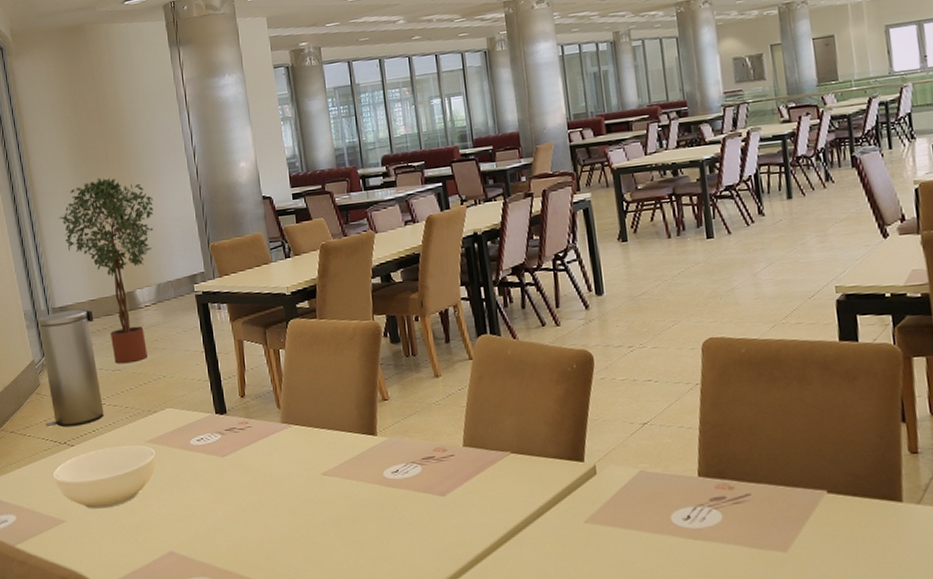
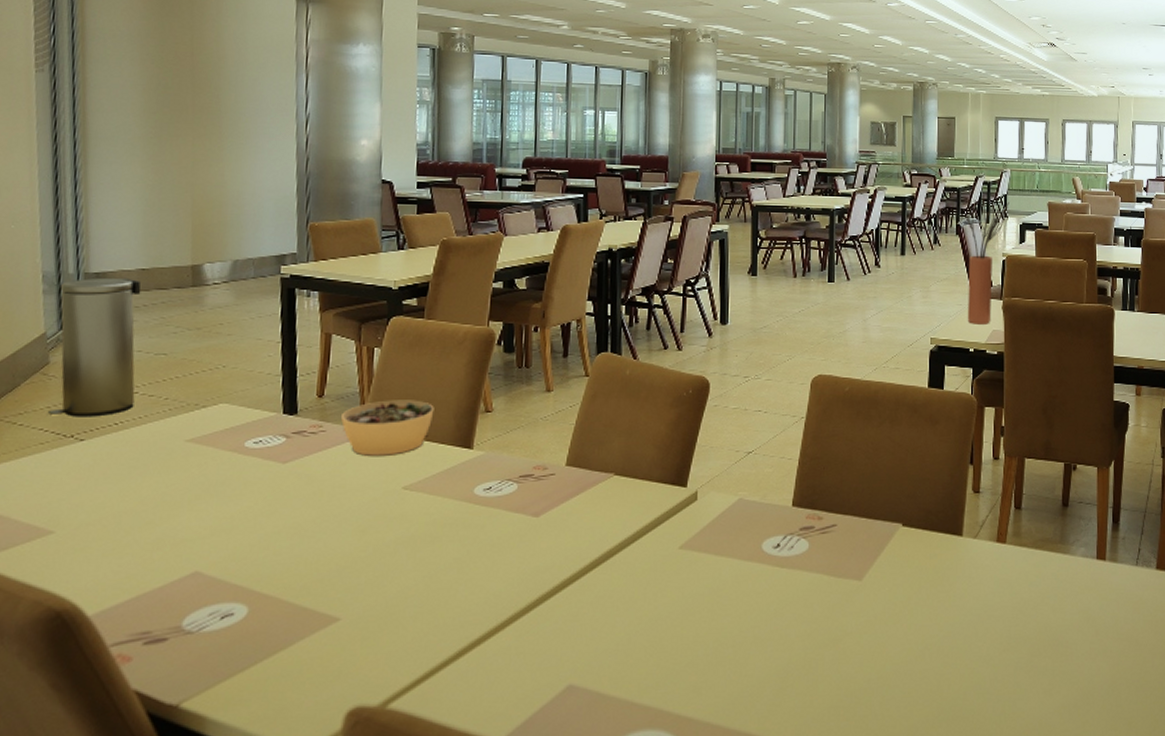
bowl: present [52,444,156,509] -> none [45,443,197,518]
potted tree: present [58,178,154,364] -> none [113,130,246,348]
salad: none [262,394,338,448] -> present [341,400,434,457]
vase: none [860,117,916,266] -> present [965,195,1009,324]

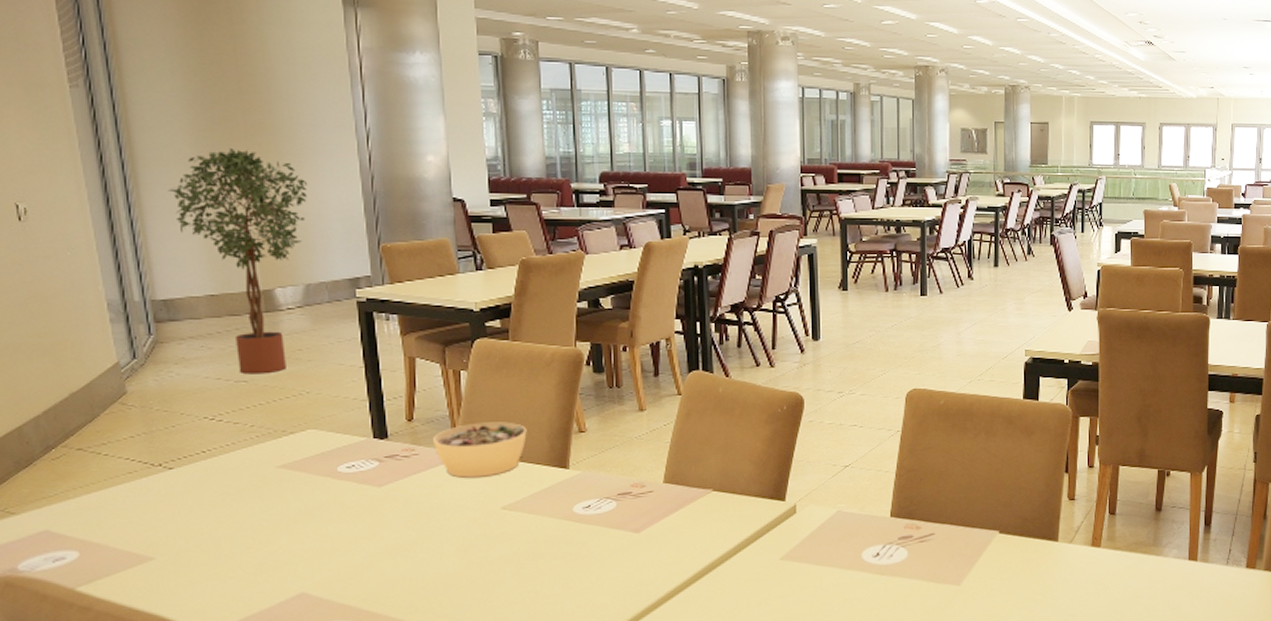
pedal bin: present [47,277,142,417] -> none [129,304,220,446]
potted tree: none [113,130,246,348] -> present [167,148,308,375]
vase: present [965,195,1009,324] -> none [1059,203,1105,336]

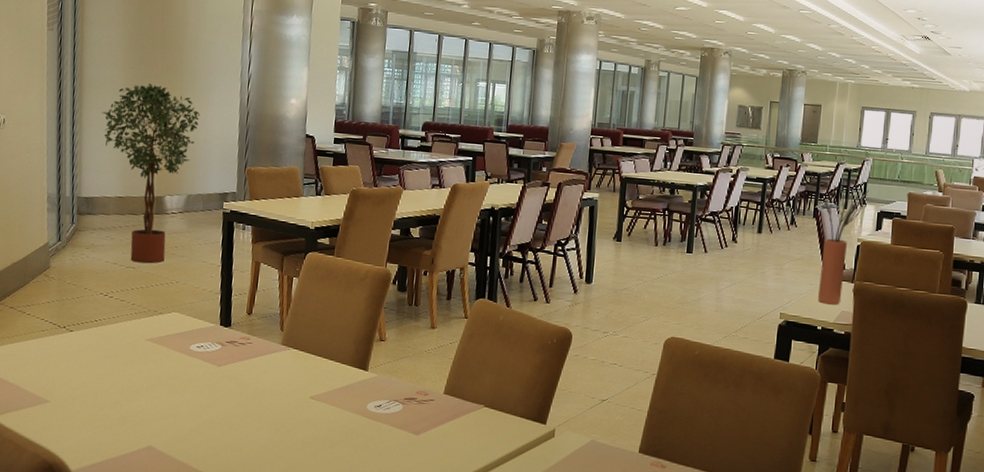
salad: present [433,422,527,479] -> none [264,322,339,370]
vase: none [1059,203,1105,336] -> present [817,181,869,305]

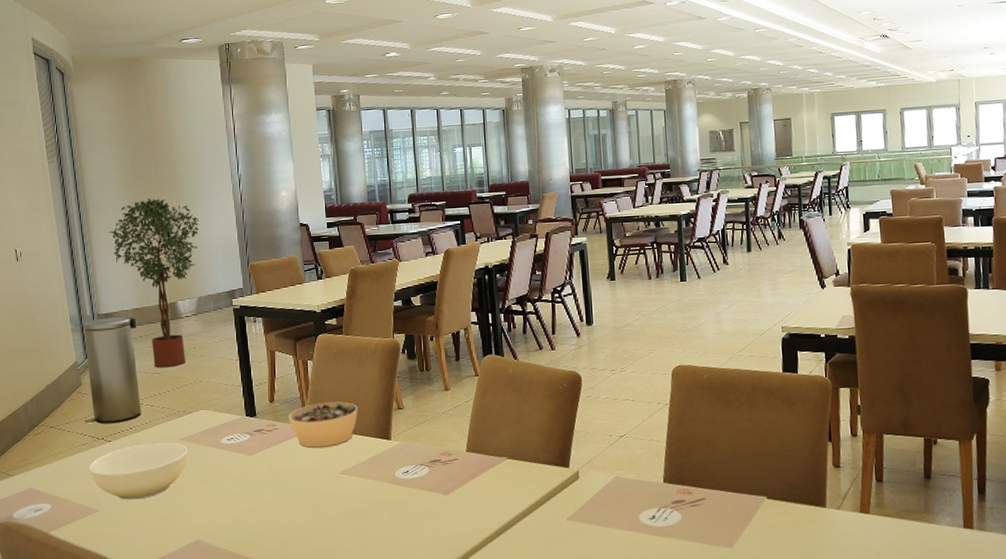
bowl: none [45,338,154,396] -> present [88,442,188,500]
pedal bin: none [47,201,118,314] -> present [83,316,141,424]
salad: none [264,322,339,370] -> present [289,401,358,449]
vase: present [817,181,869,305] -> none [807,189,851,312]

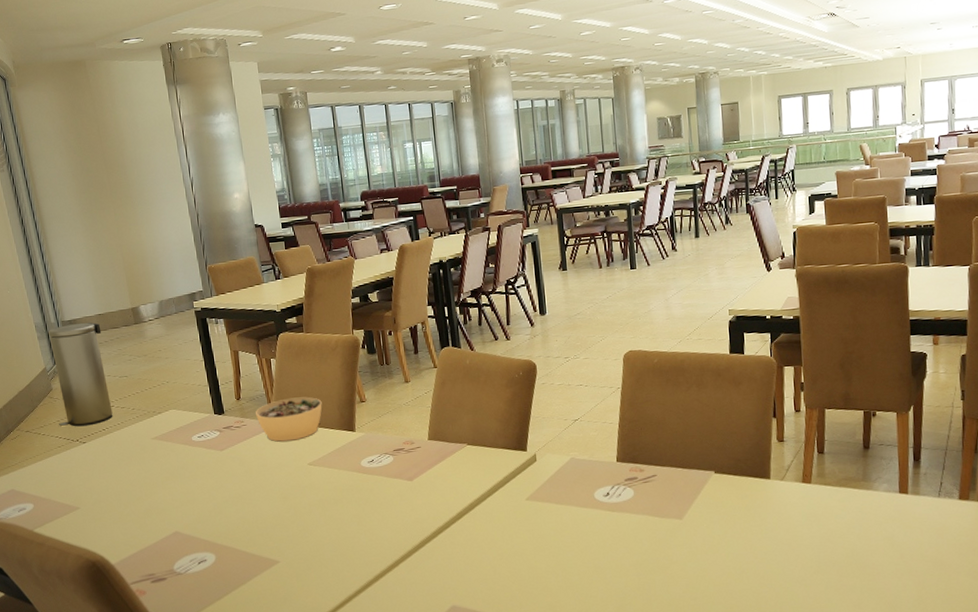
bowl: present [88,442,188,500] -> none [66,441,161,497]
potted tree: present [108,198,199,368] -> none [65,204,155,372]

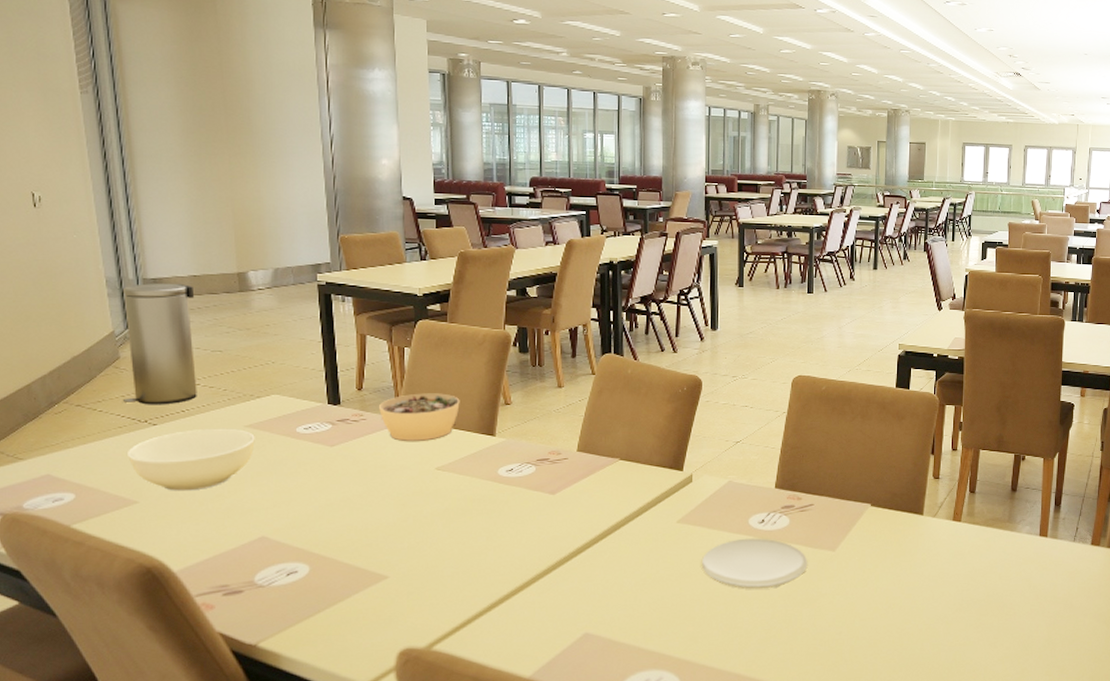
bowl: none [66,441,161,497] -> present [126,428,255,491]
plate: none [552,510,656,560] -> present [701,538,808,589]

